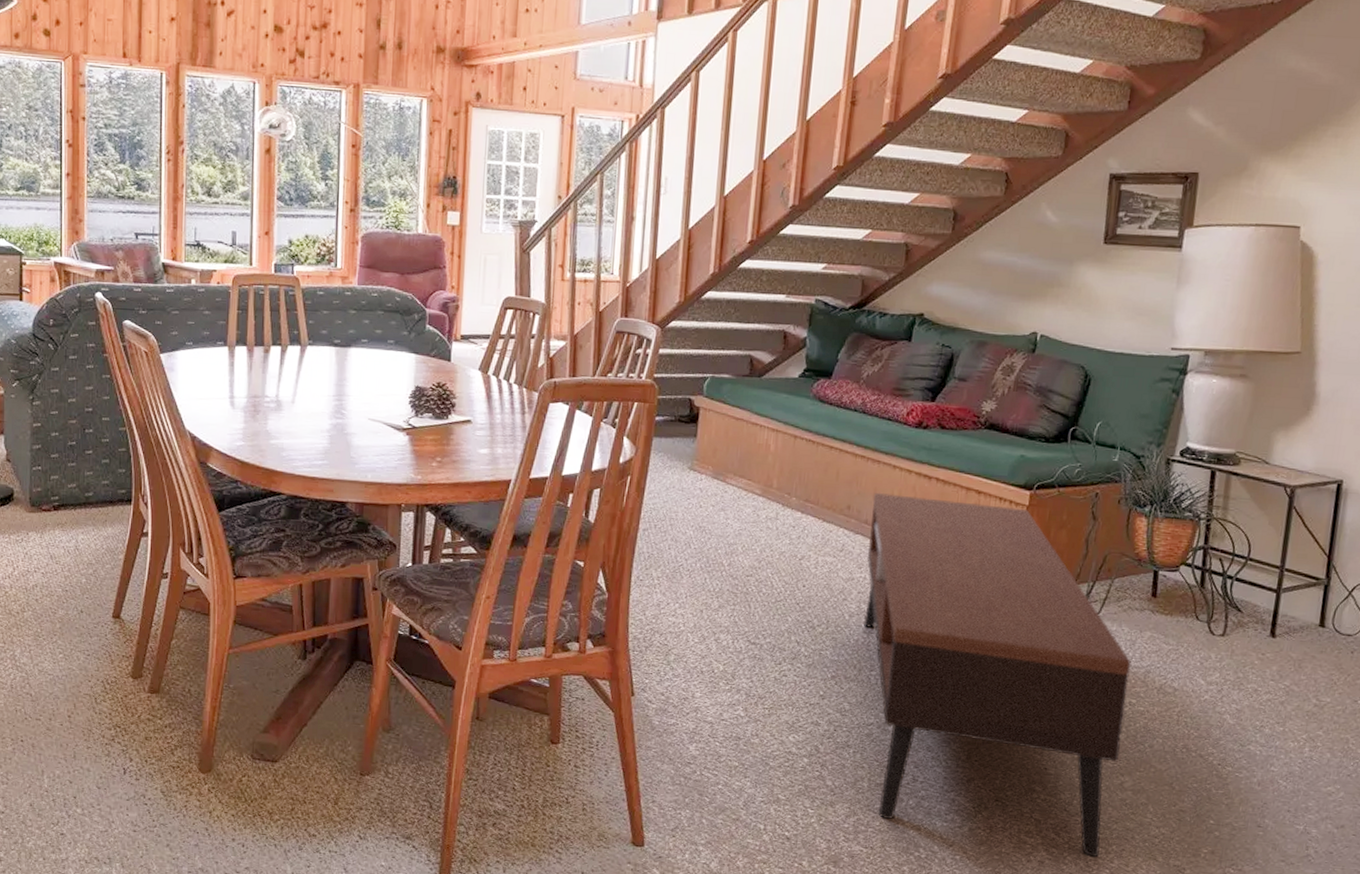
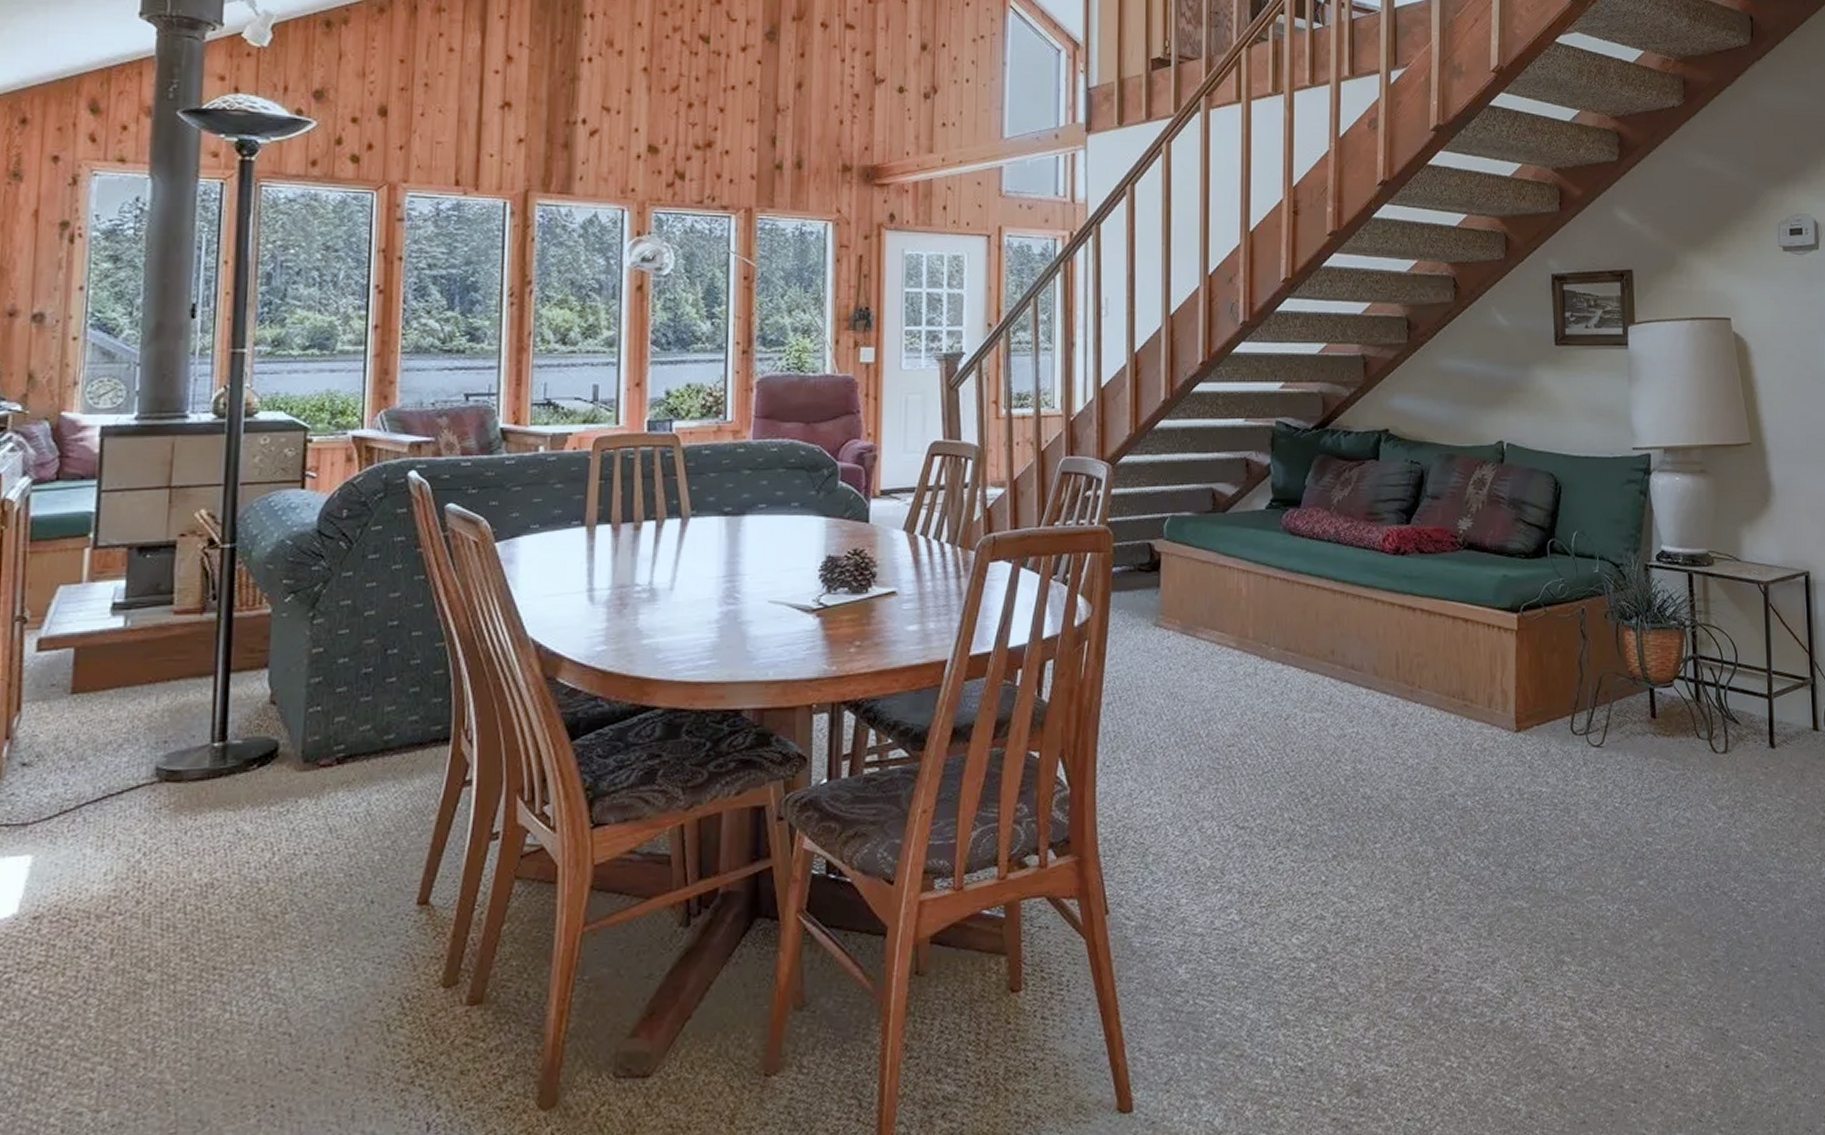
coffee table: present [864,492,1132,857] -> none [1357,631,1644,1033]

